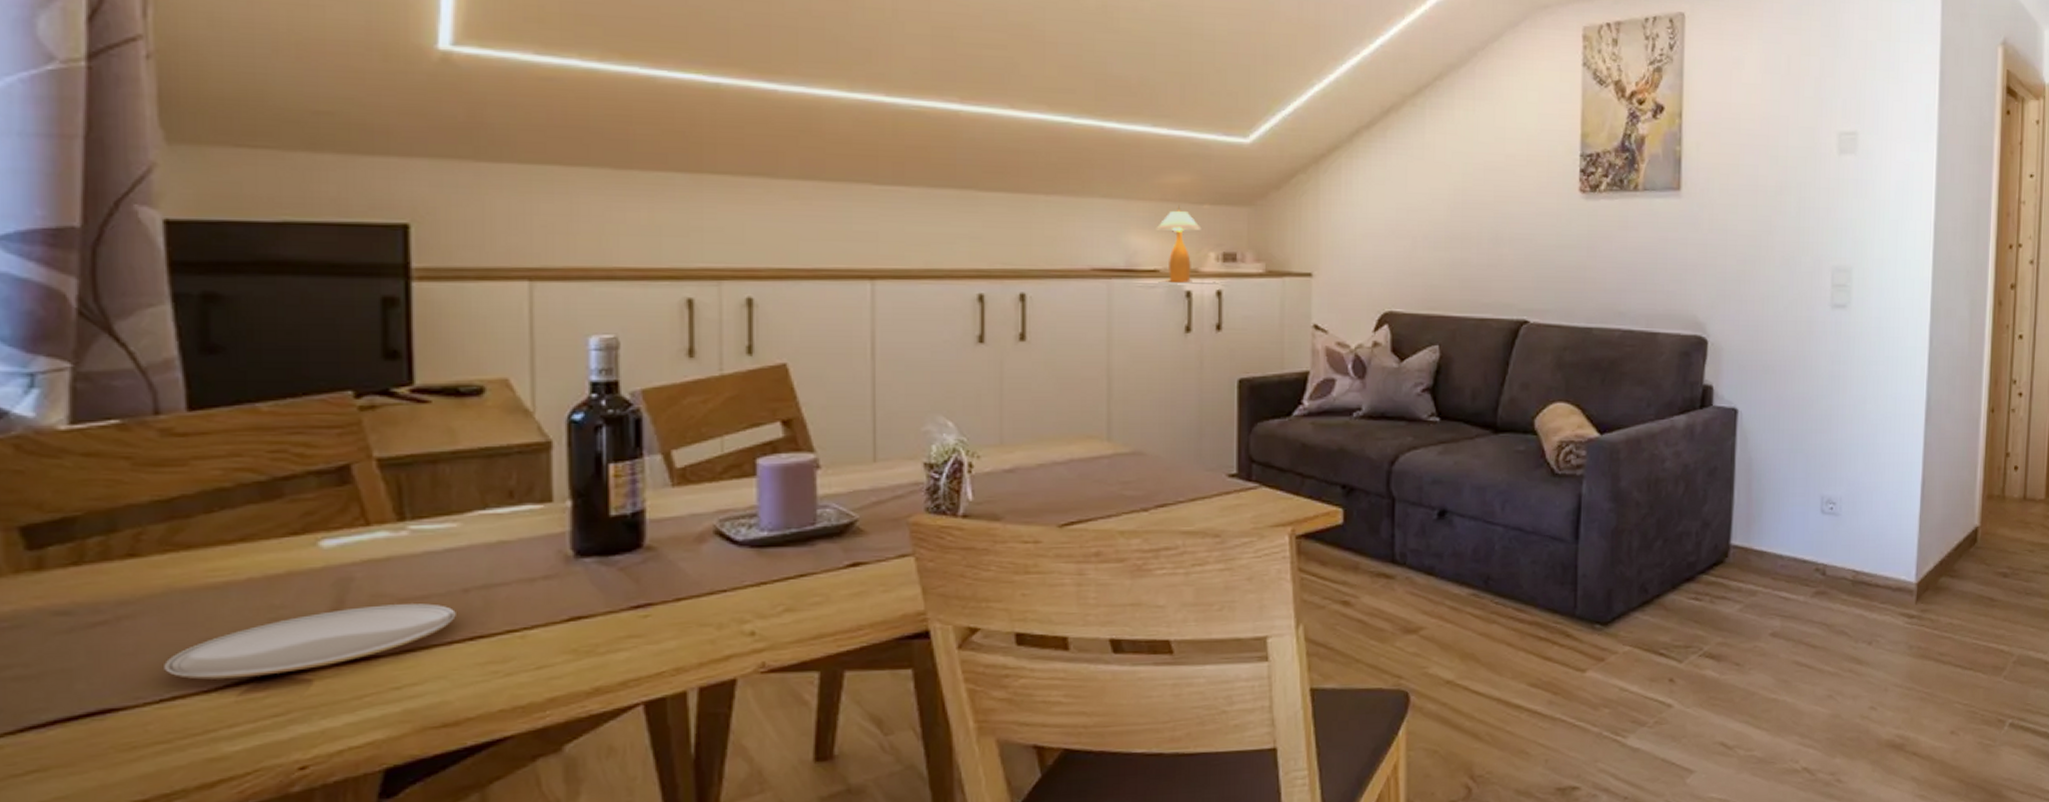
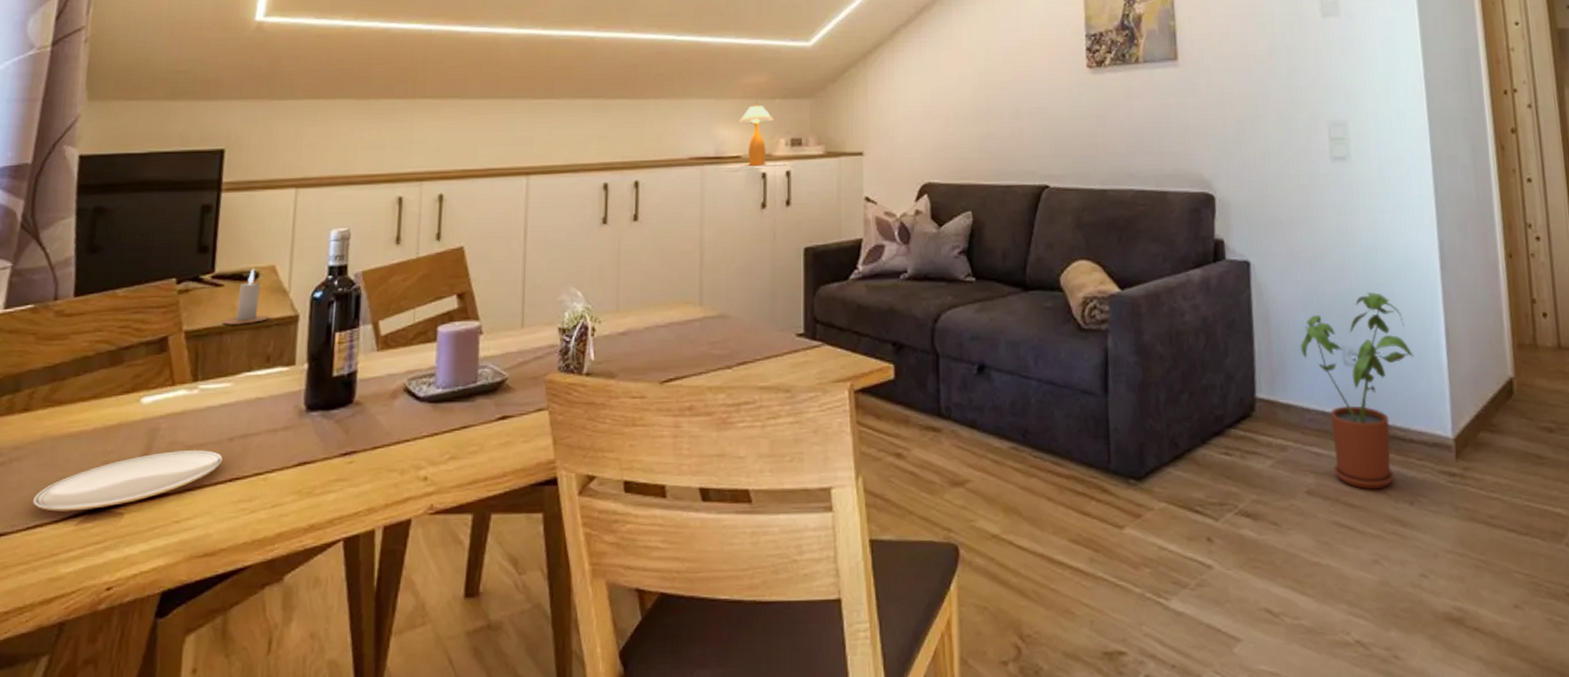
candle: none [435,381,507,453] -> present [222,268,269,326]
house plant: none [1780,442,1890,631] -> present [1300,291,1415,490]

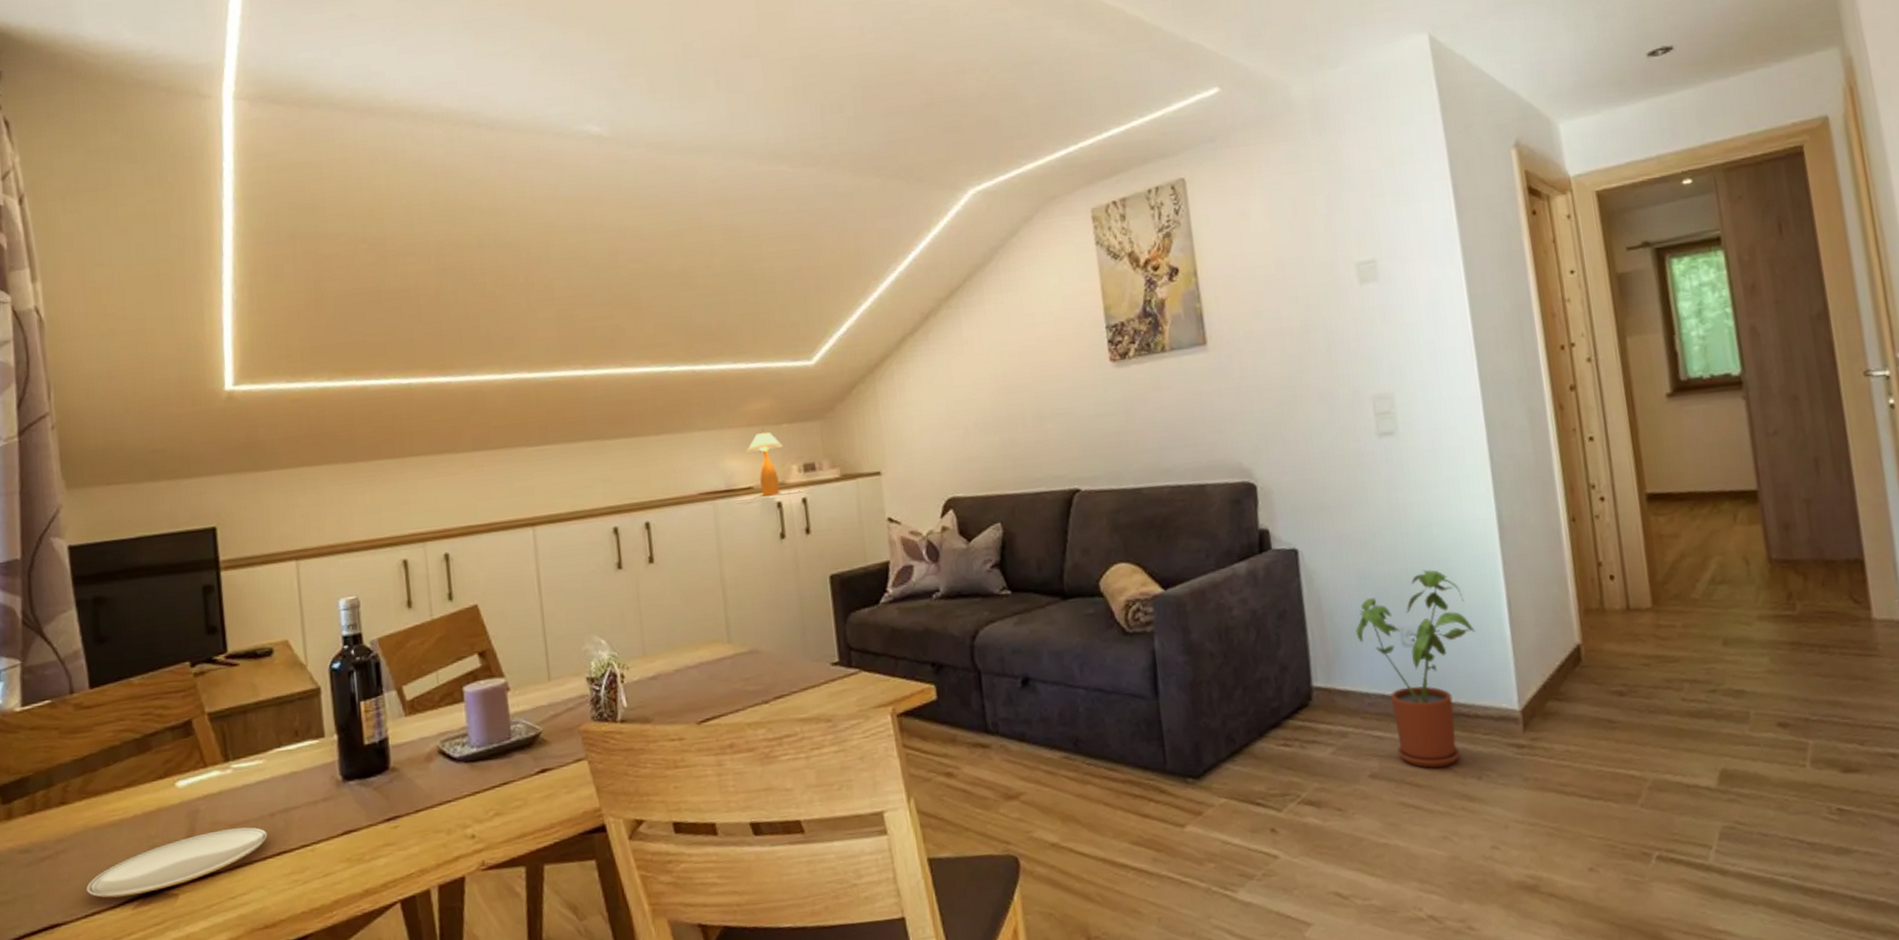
candle: present [222,268,269,326] -> none [244,644,291,704]

